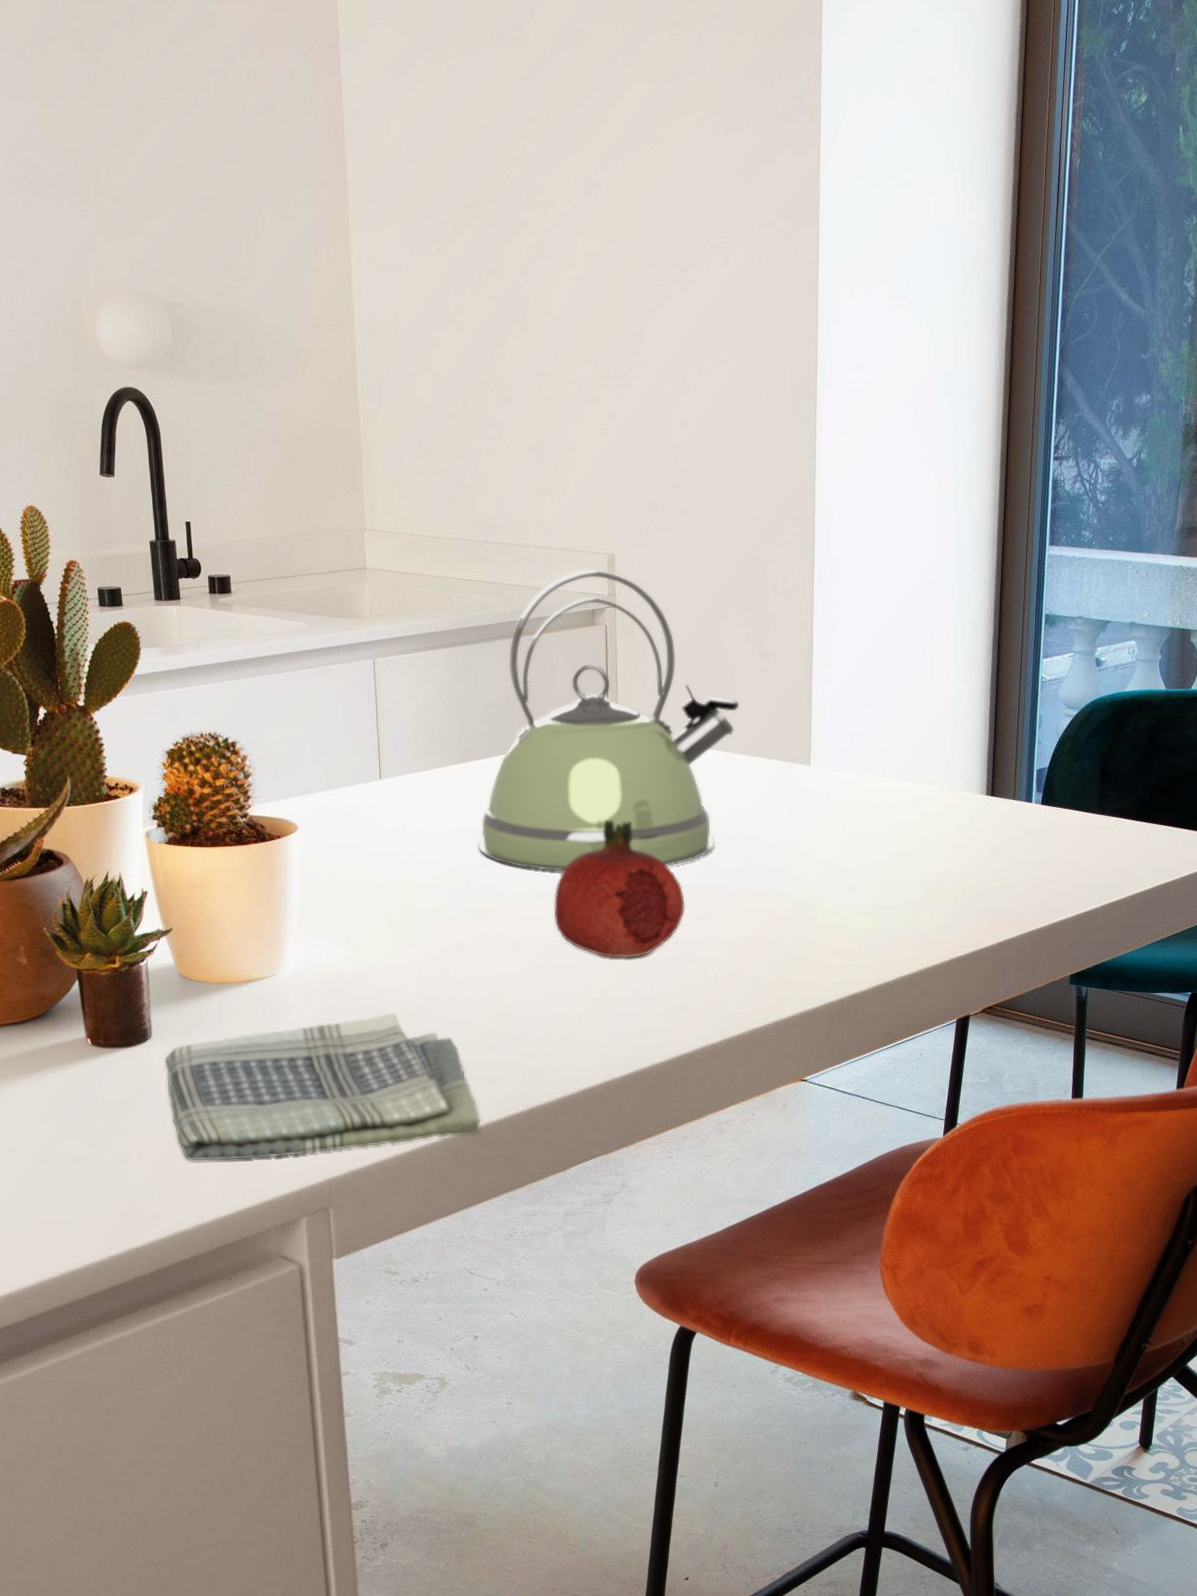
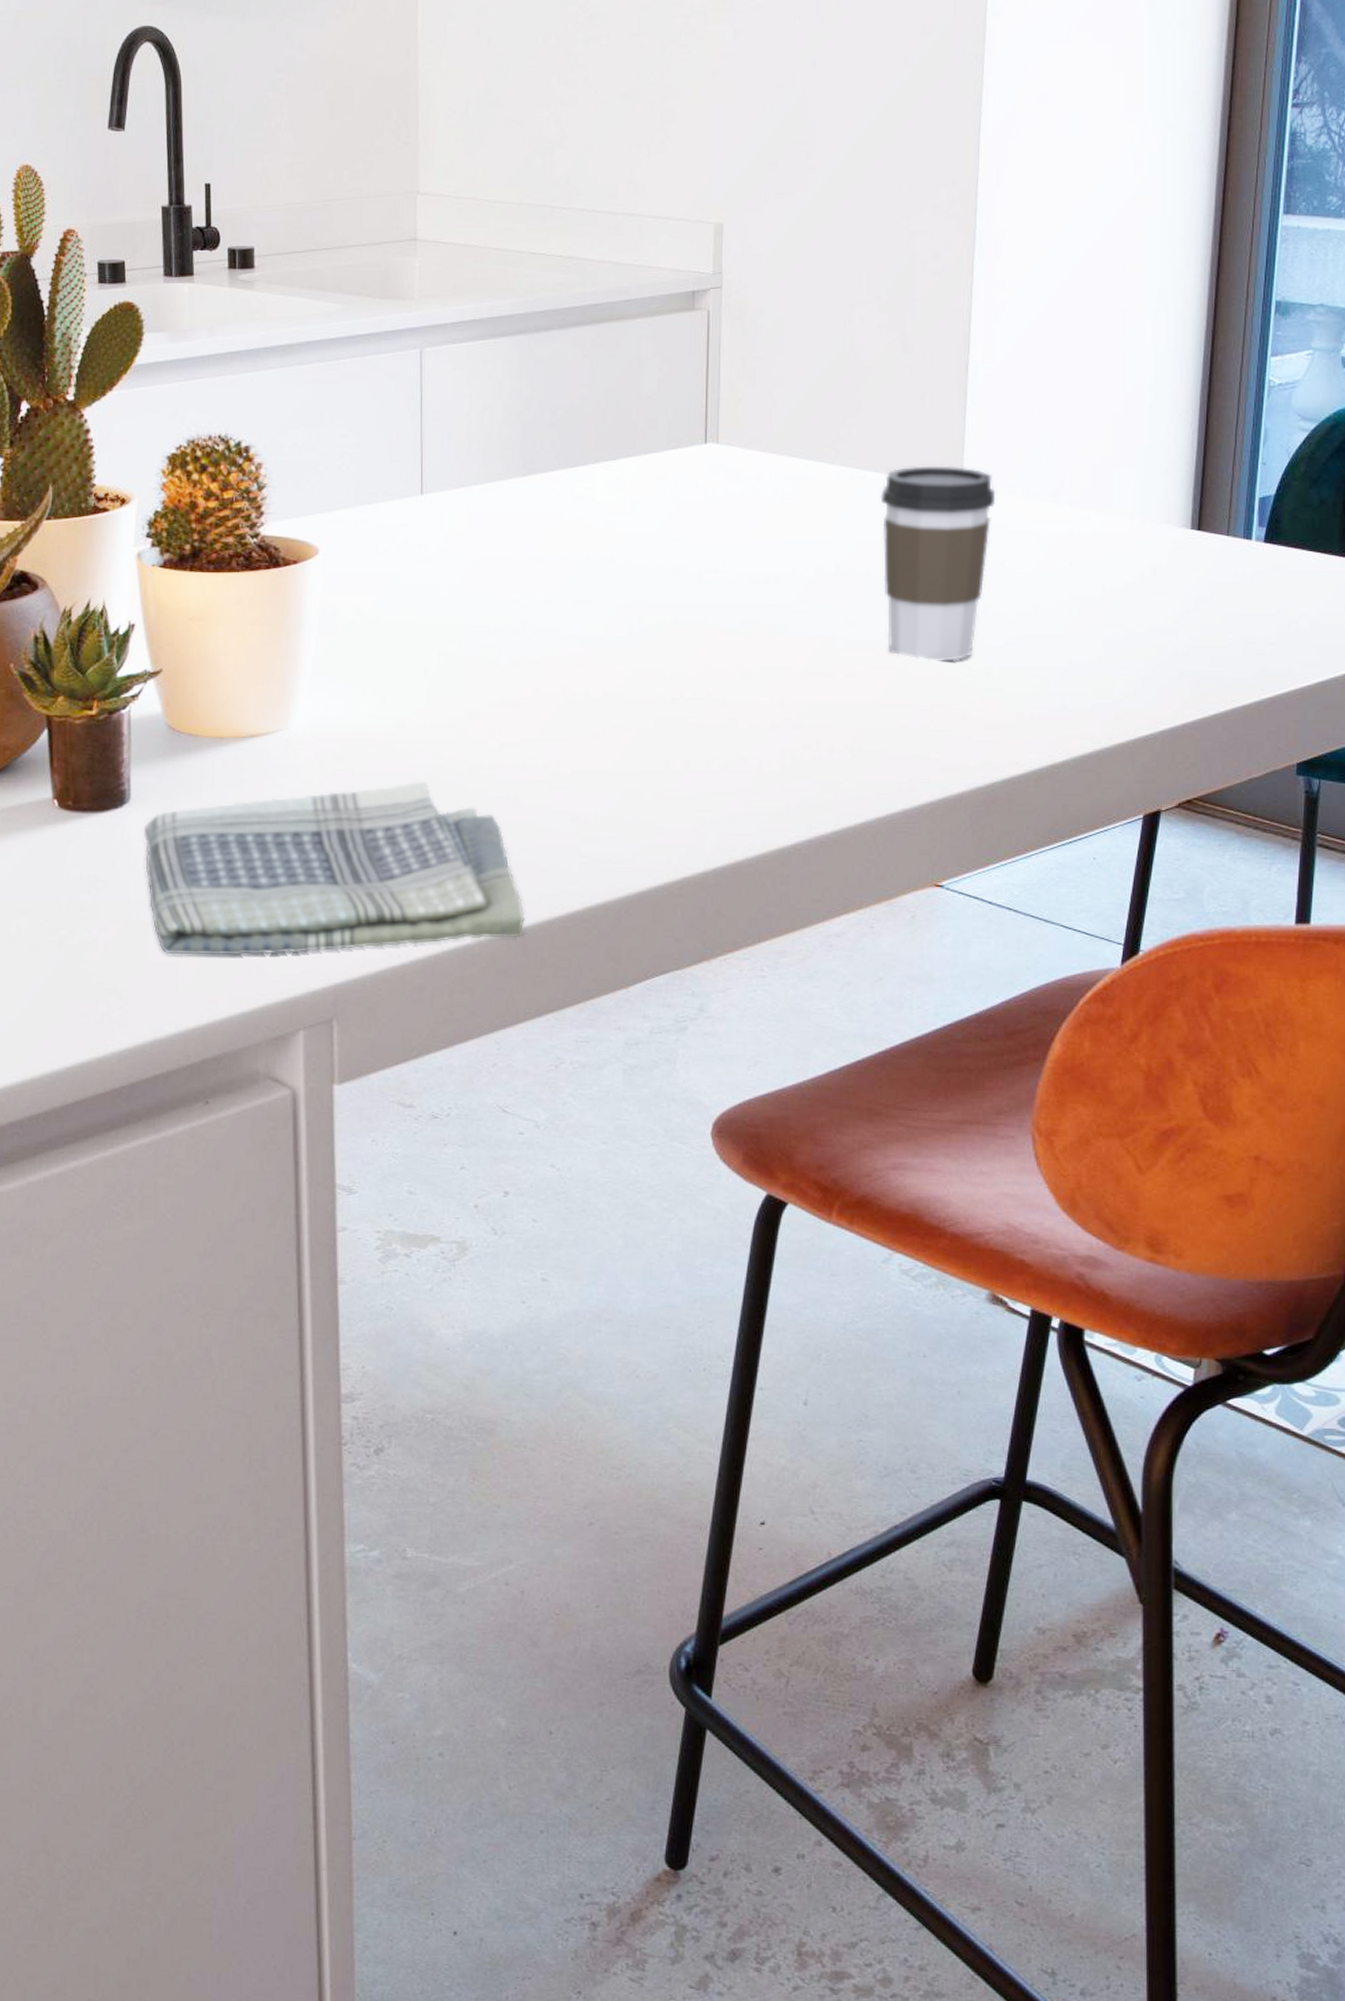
kettle: present [478,569,740,871] -> none [538,242,874,612]
fruit: present [554,820,685,959] -> none [628,550,794,724]
coffee cup: none [747,748,837,904] -> present [880,465,996,661]

